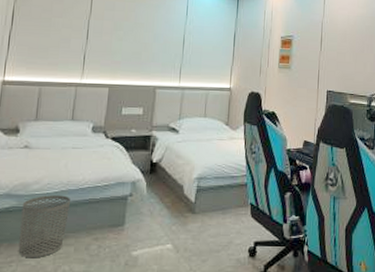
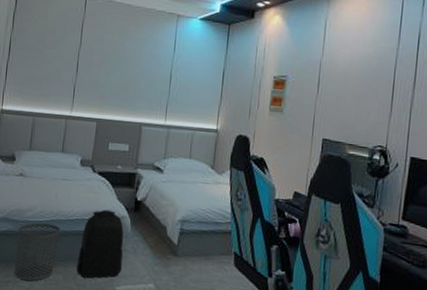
backpack: none [89,174,140,247] -> present [77,209,124,278]

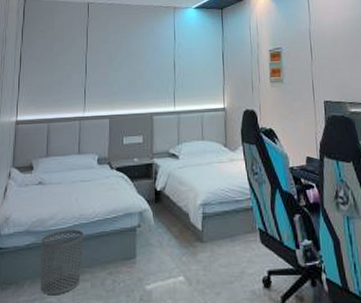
backpack: present [77,209,124,278] -> none [104,205,150,282]

